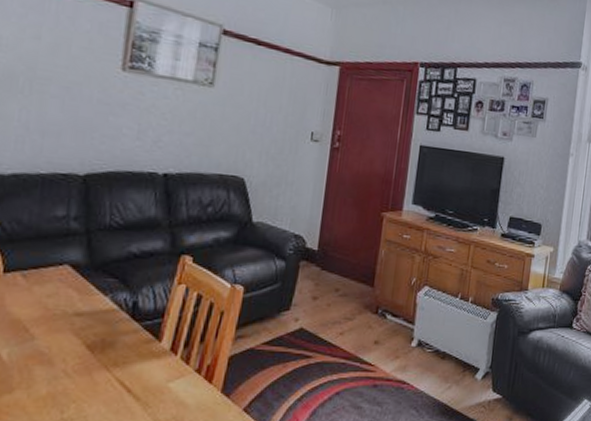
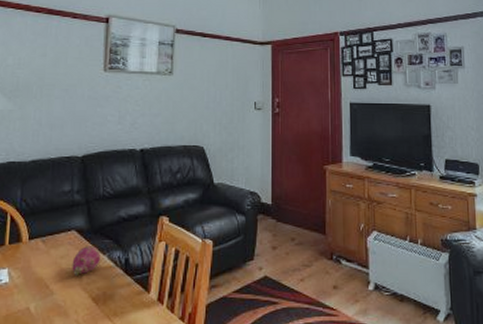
fruit: none [61,284,102,320] -> present [72,246,101,277]

